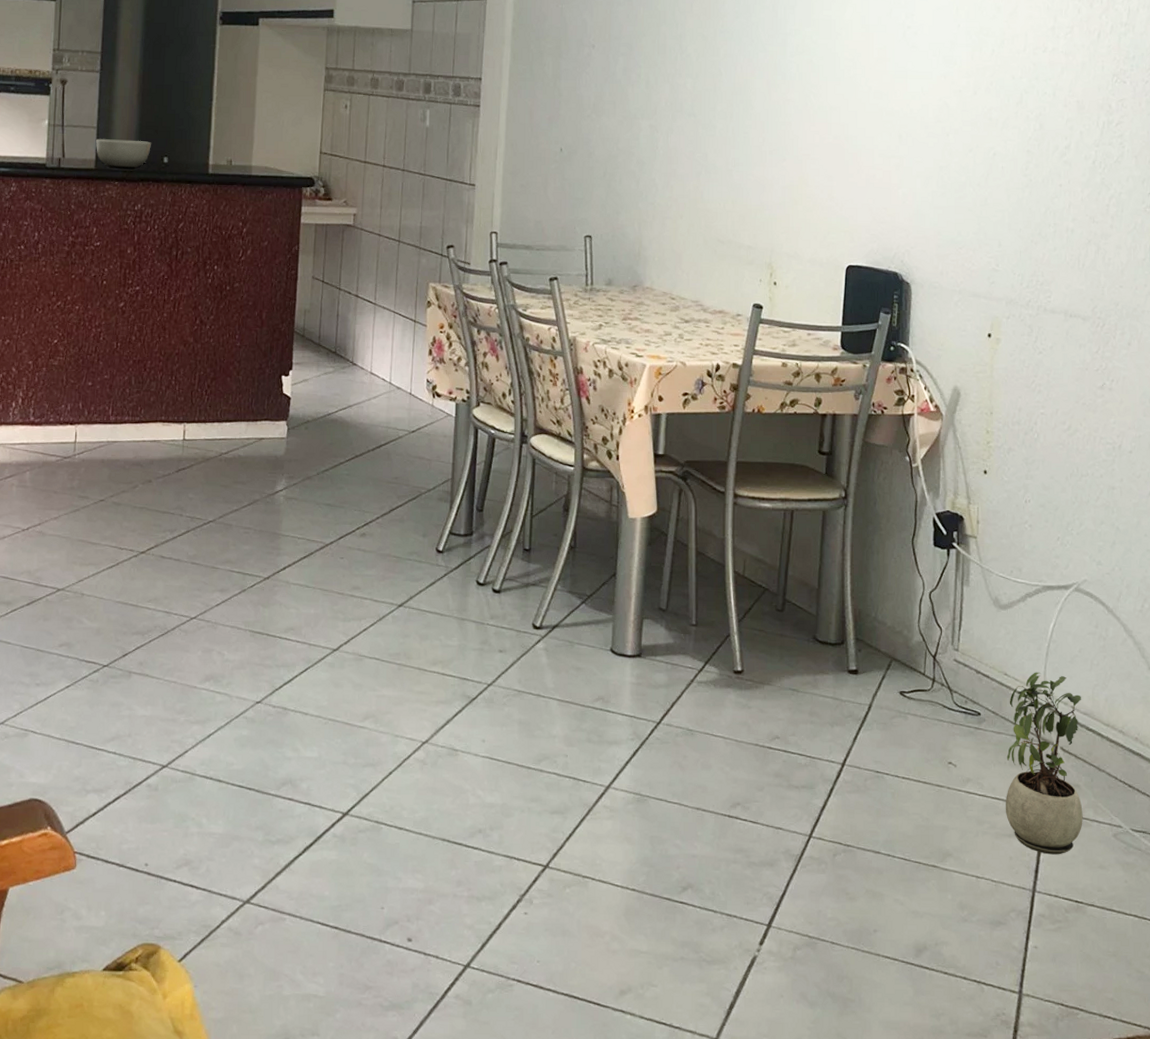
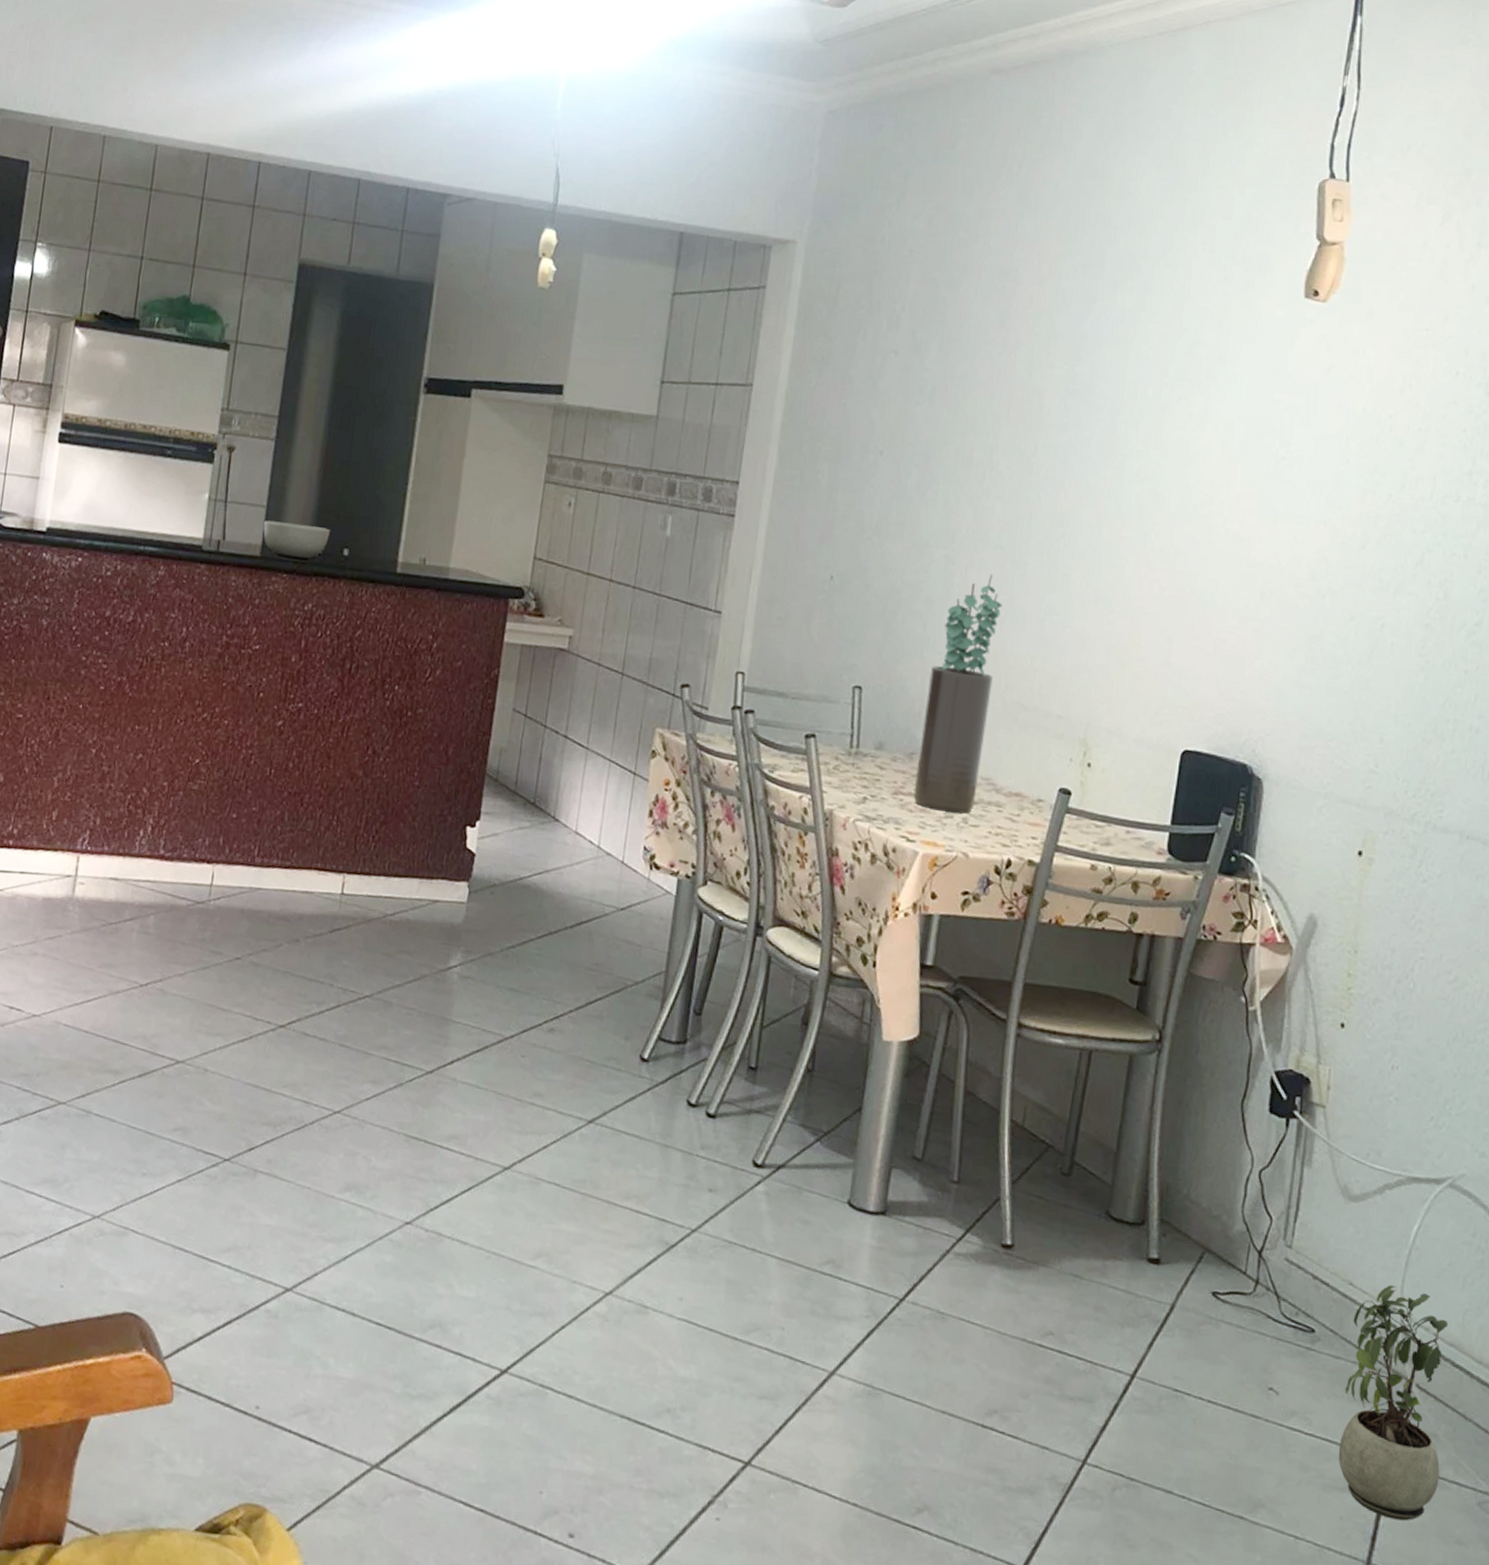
vase: none [639,138,698,331] -> present [913,575,1003,814]

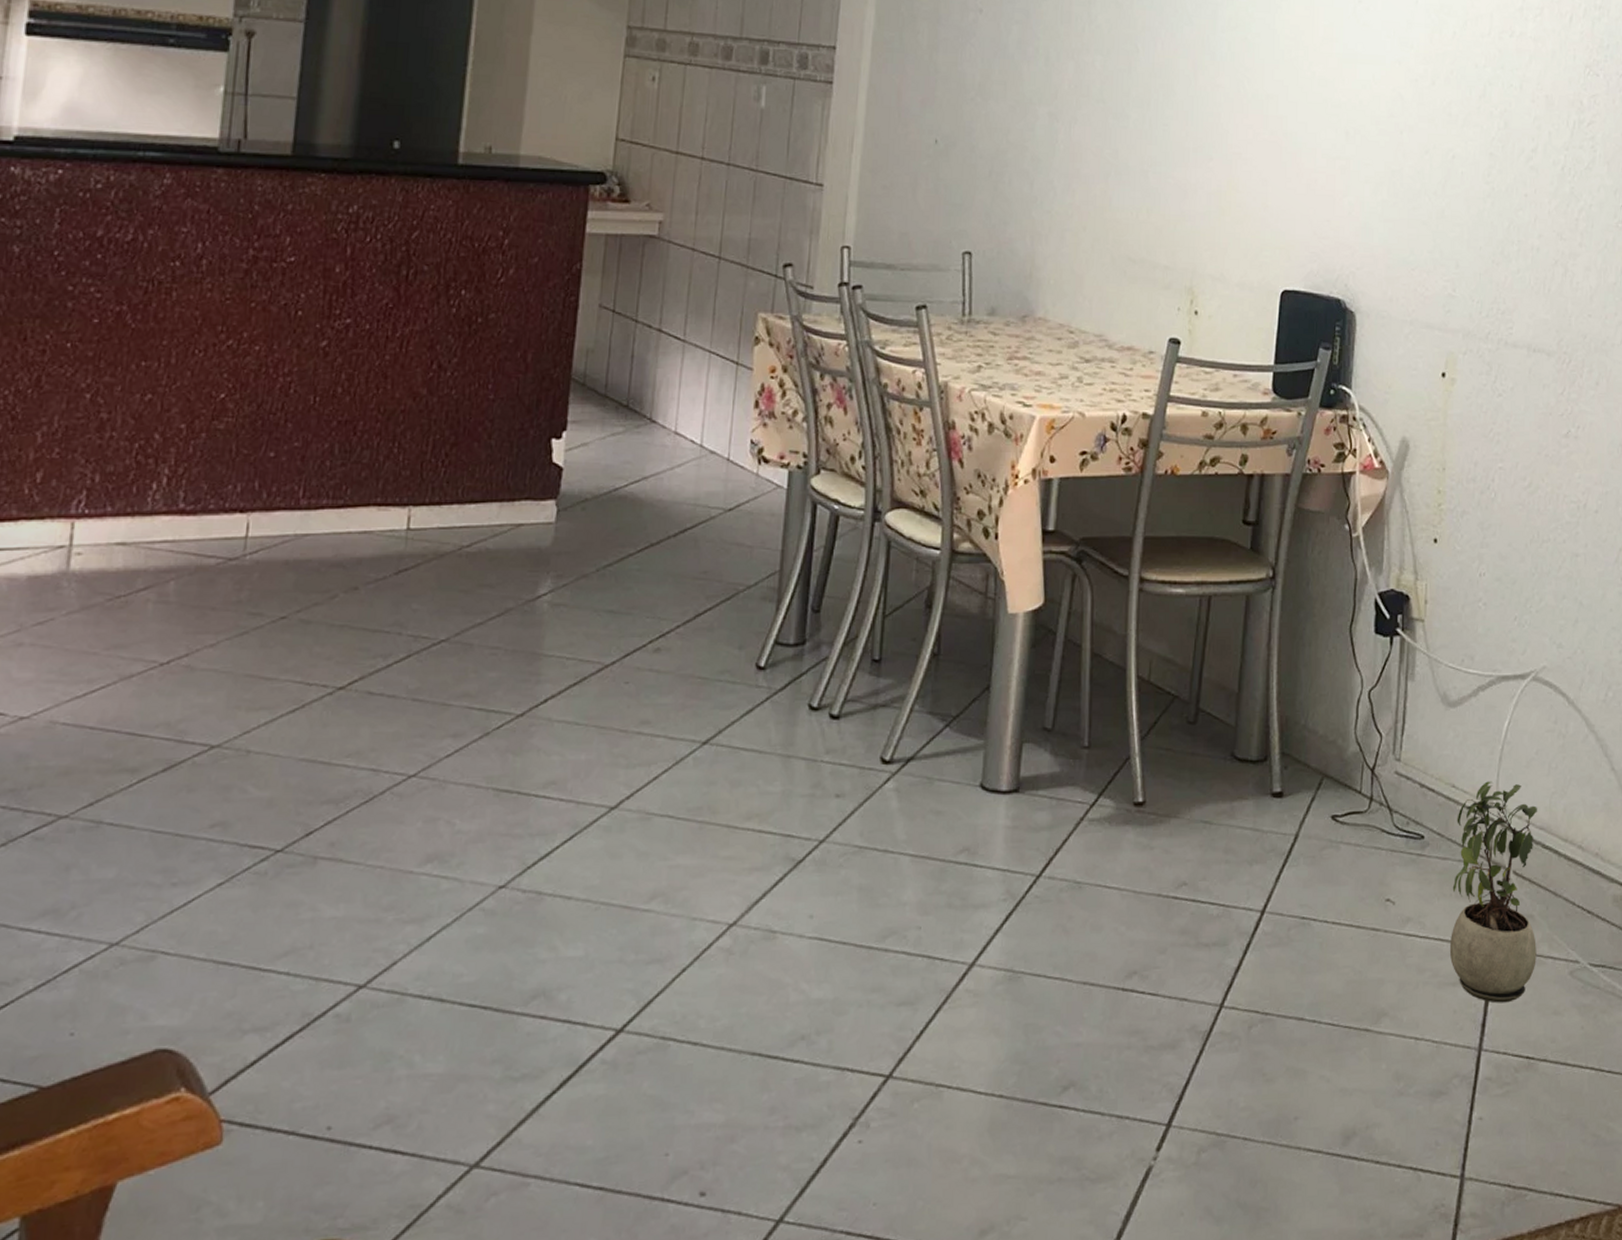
bowl: present [263,520,330,562] -> none [294,114,376,158]
vase: present [913,575,1003,814] -> none [1028,129,1107,373]

